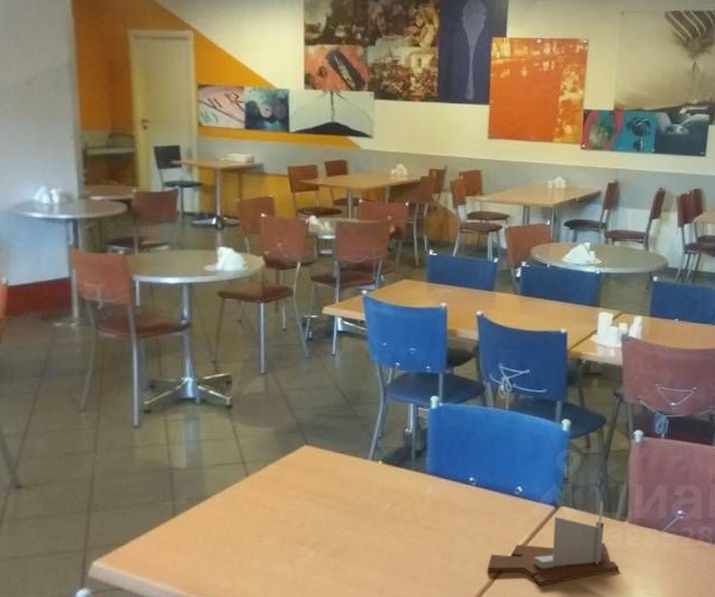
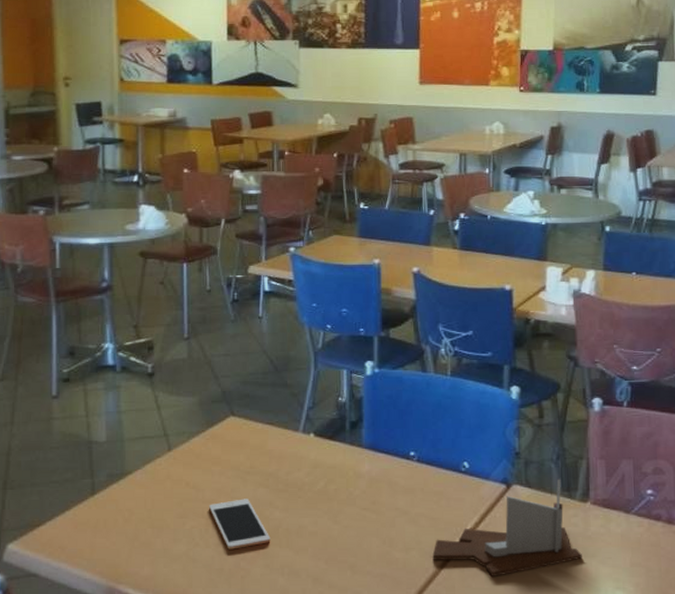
cell phone: none [284,519,341,565] -> present [209,499,271,550]

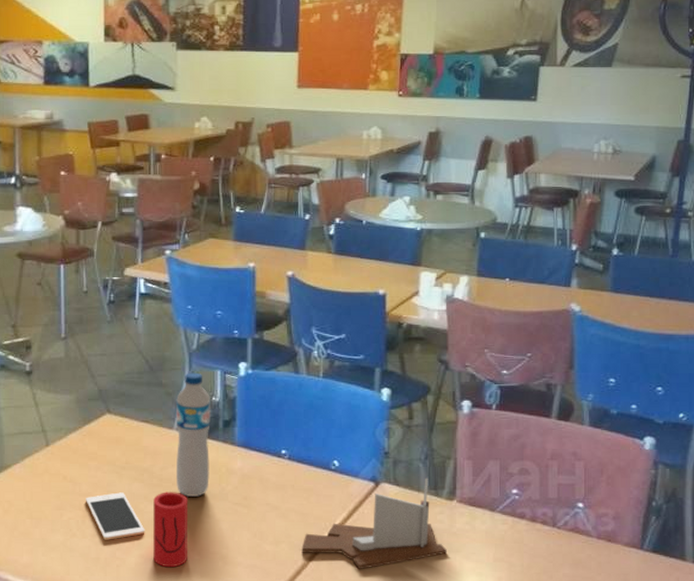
cup: none [279,497,315,578] -> present [153,492,188,568]
water bottle: none [302,372,337,502] -> present [175,372,211,497]

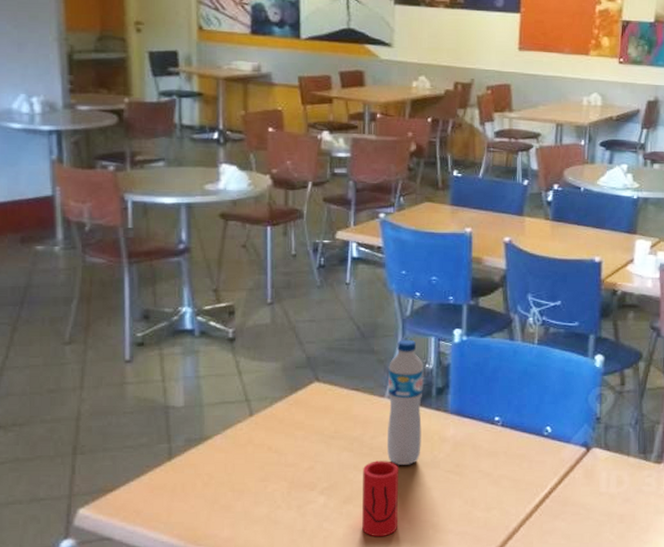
cell phone: present [86,492,145,540] -> none [292,462,354,511]
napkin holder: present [301,477,447,569] -> none [513,442,654,533]

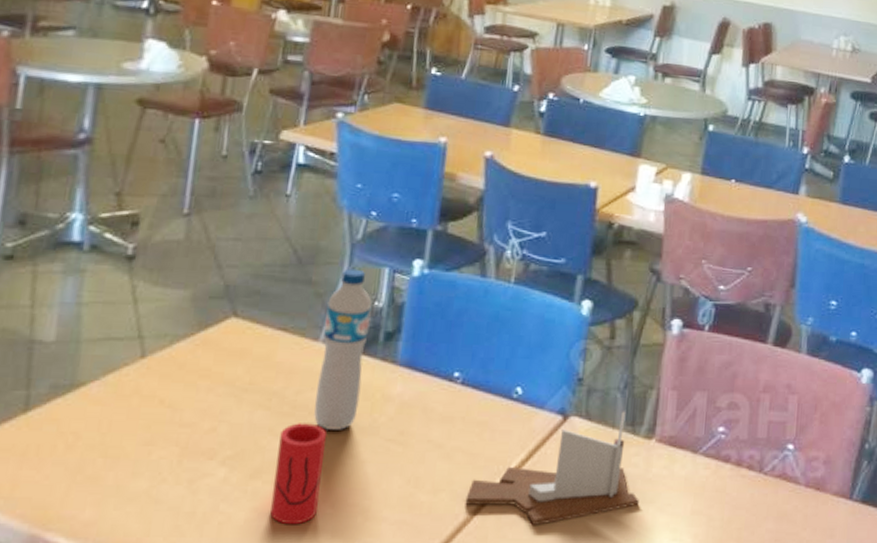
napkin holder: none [513,442,654,533] -> present [465,411,639,525]

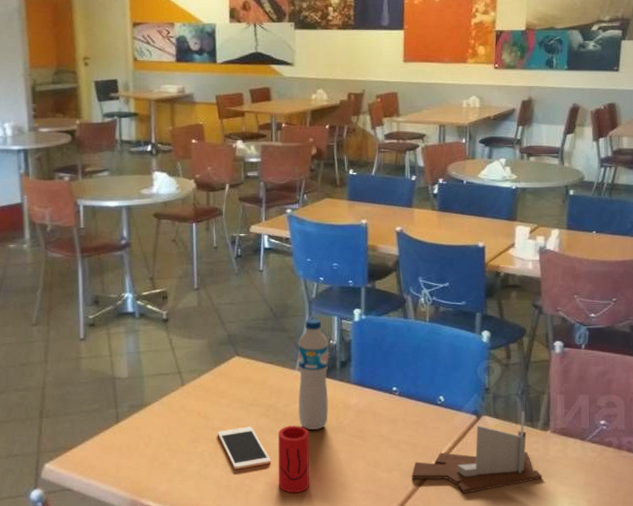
cell phone: none [187,423,264,488] -> present [218,427,271,469]

